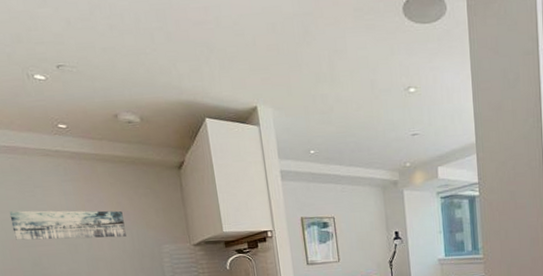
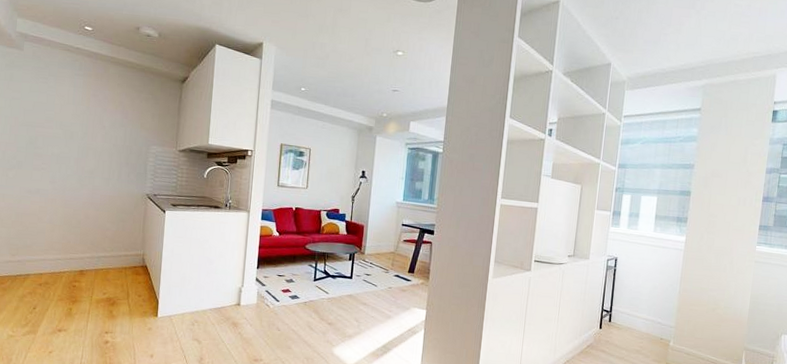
wall art: present [9,210,127,241] -> none [18,91,122,133]

